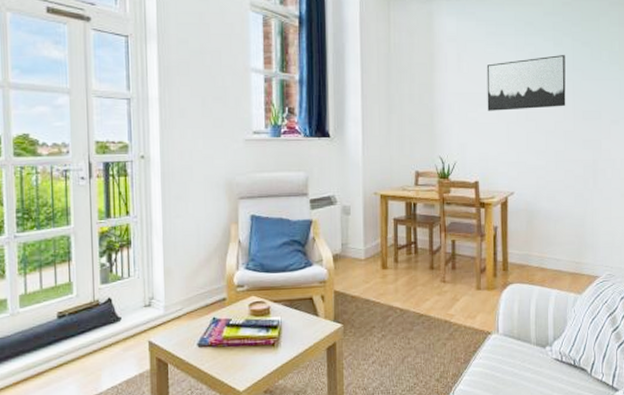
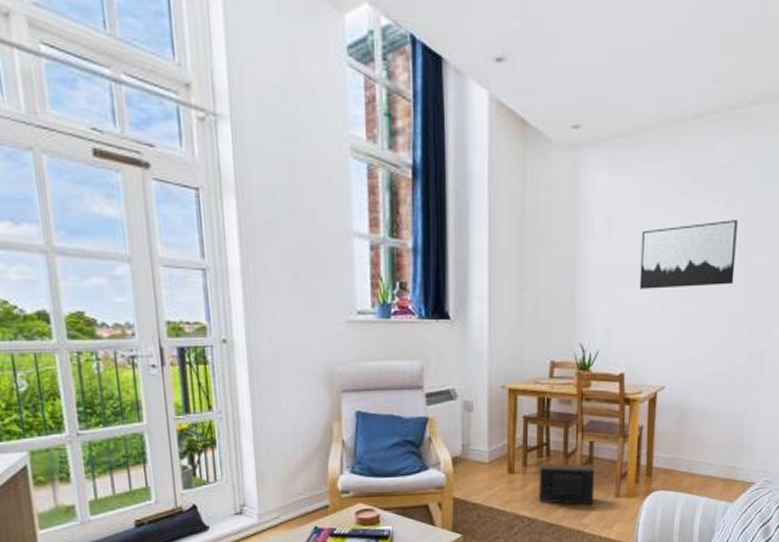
speaker: none [408,259,458,297] -> present [538,463,595,505]

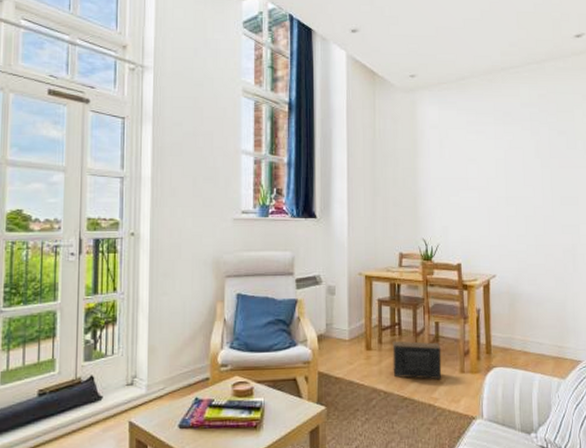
wall art: present [639,220,738,289] -> none [467,143,544,195]

